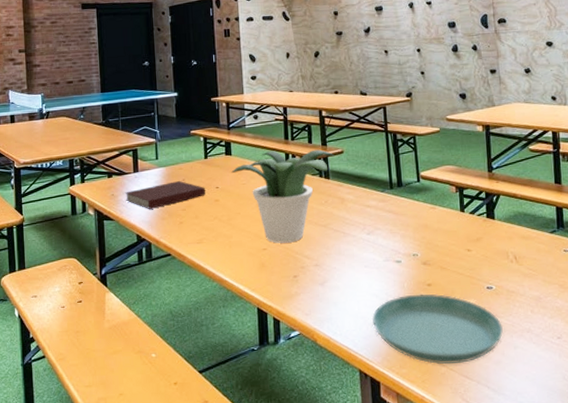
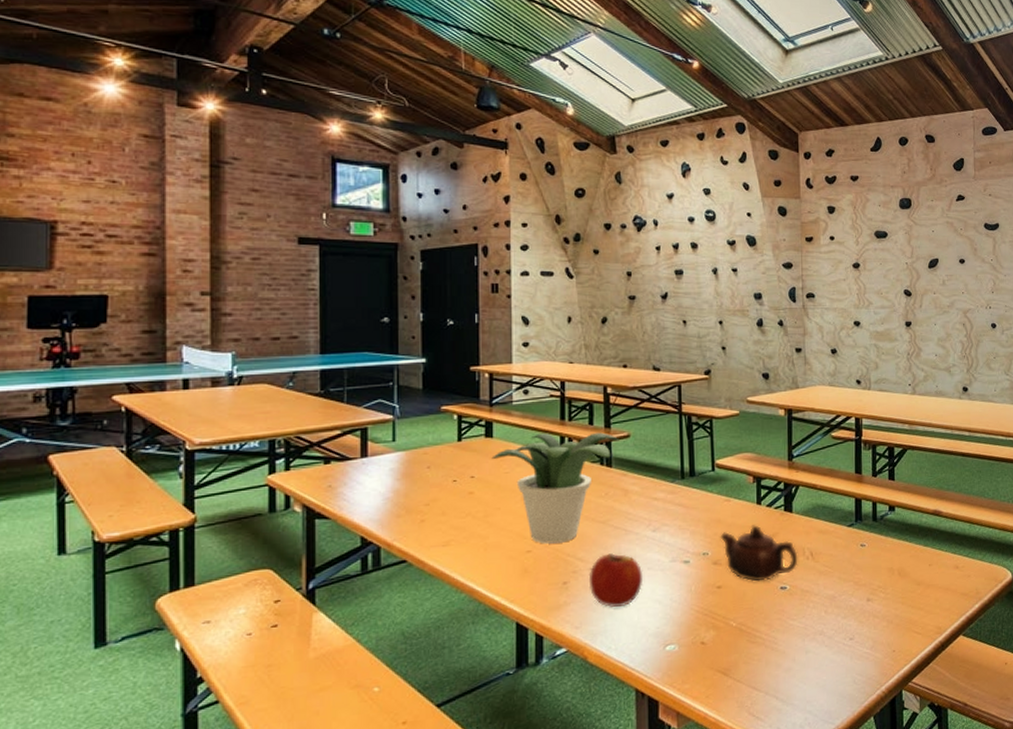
notebook: present [125,180,205,209] -> none [347,467,456,504]
apple: none [314,252,361,298] -> present [588,553,642,607]
saucer: present [371,293,503,365] -> none [652,597,795,677]
teapot: none [427,230,503,281] -> present [720,525,798,582]

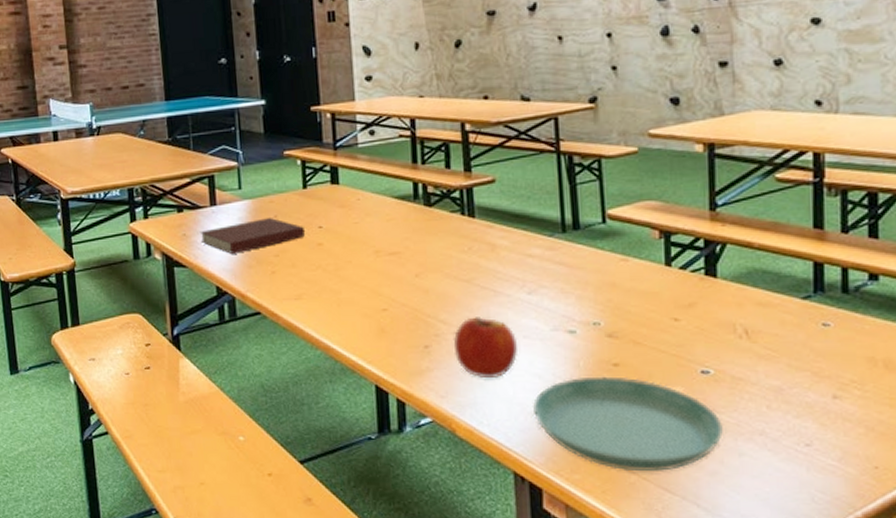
notebook: none [347,467,456,504] -> present [199,217,305,254]
potted plant: present [491,432,619,544] -> none [339,177,483,302]
saucer: none [652,597,795,677] -> present [532,376,723,472]
teapot: present [720,525,798,582] -> none [615,291,727,362]

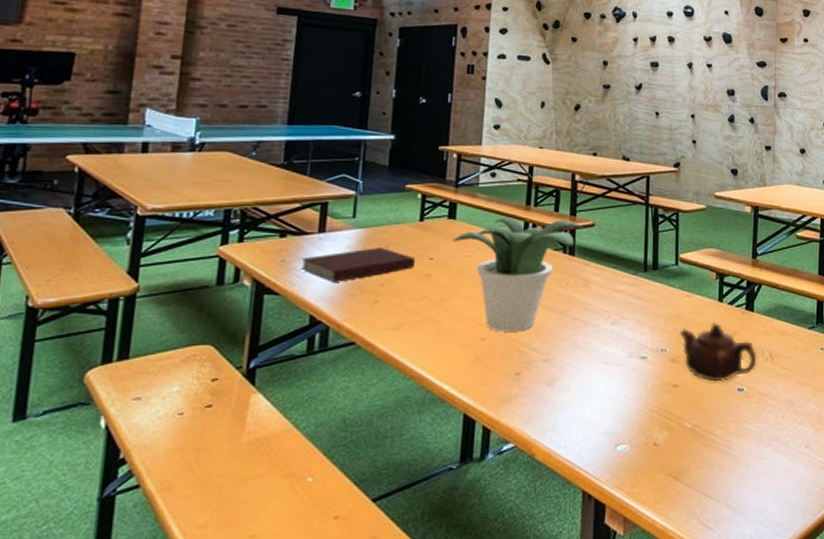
potted plant: none [339,177,483,302] -> present [453,217,584,332]
apple: present [453,317,517,377] -> none [542,345,598,402]
saucer: present [532,376,723,472] -> none [604,396,750,481]
teapot: none [615,291,727,362] -> present [679,323,757,382]

